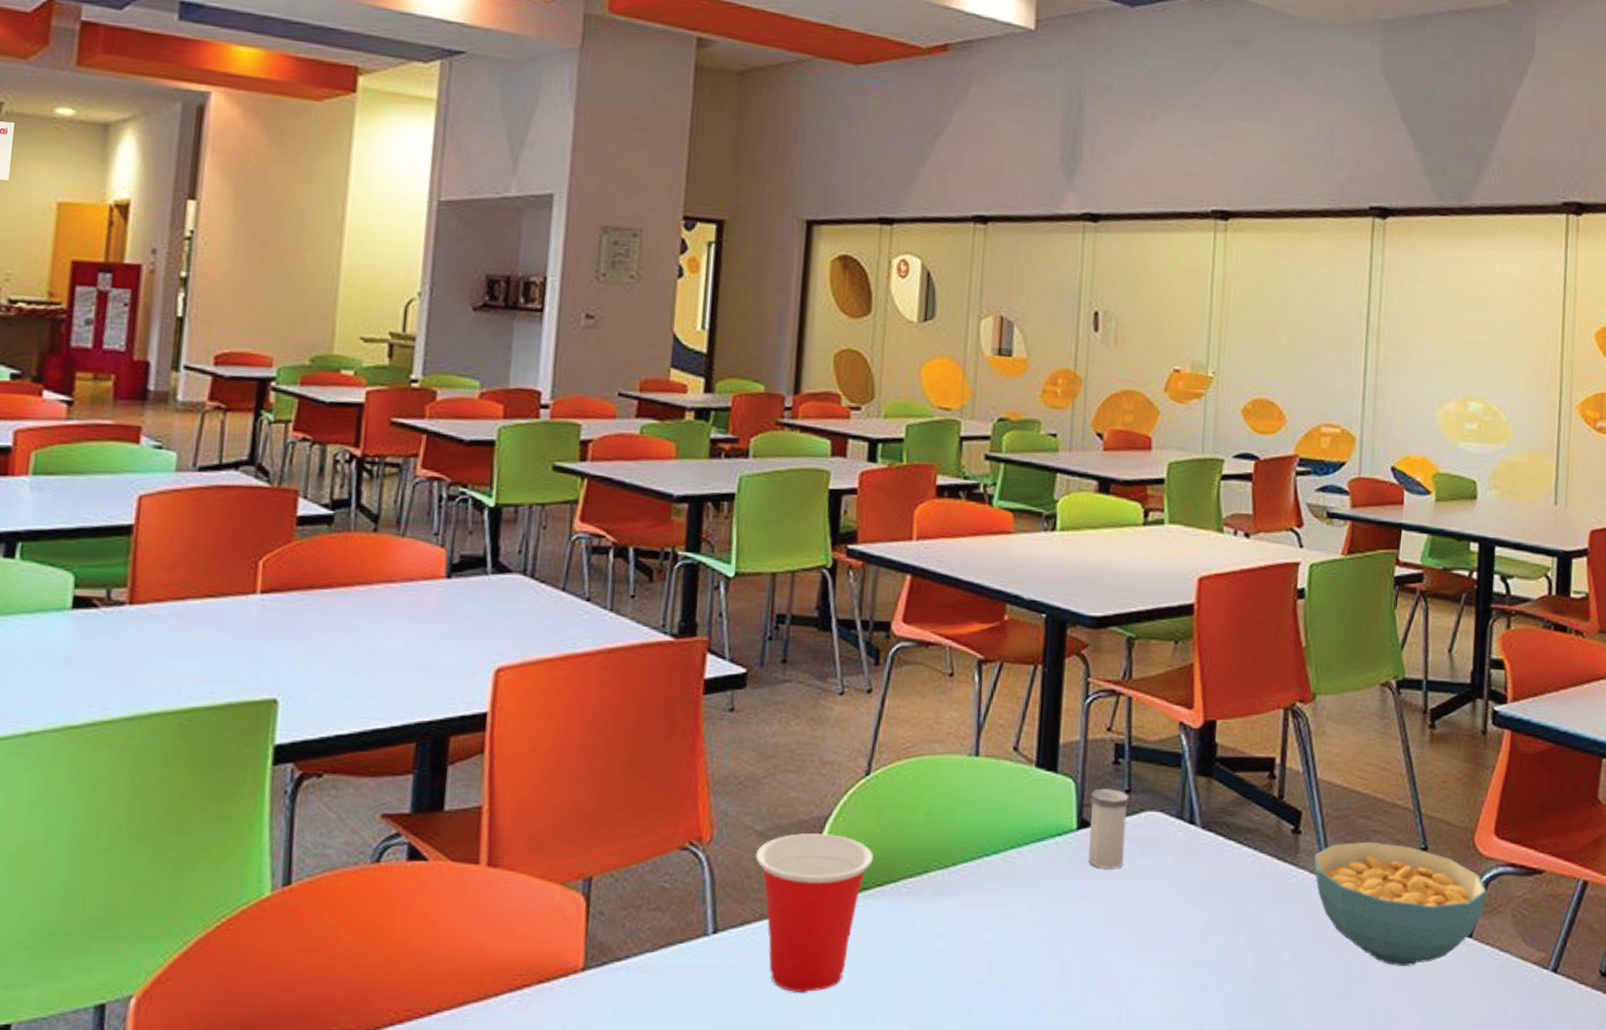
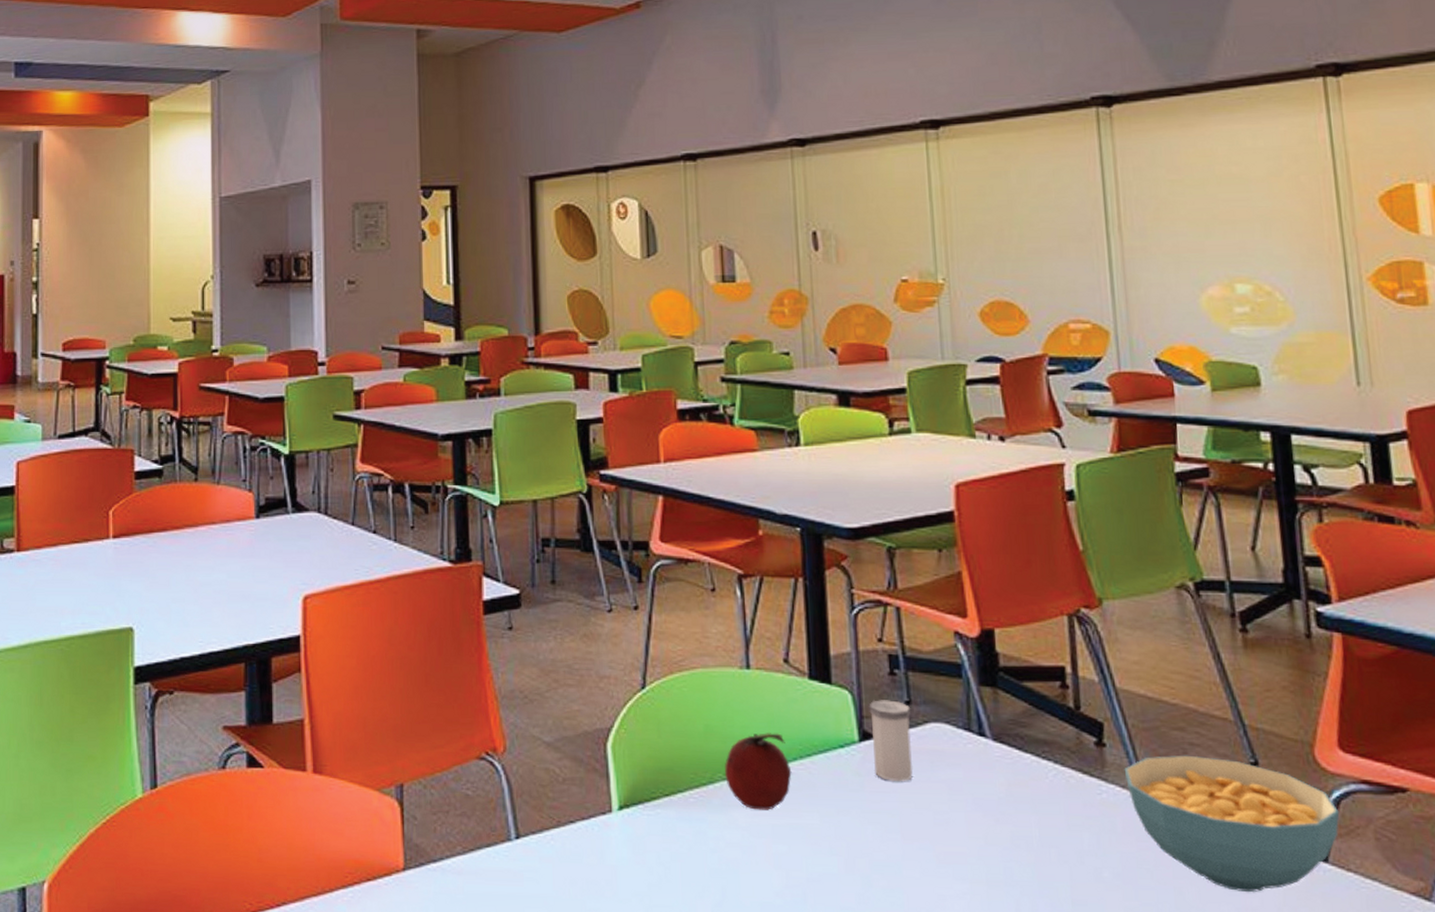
cup: present [755,833,874,993] -> none [547,744,659,899]
fruit: none [940,821,1008,899] -> present [724,733,792,810]

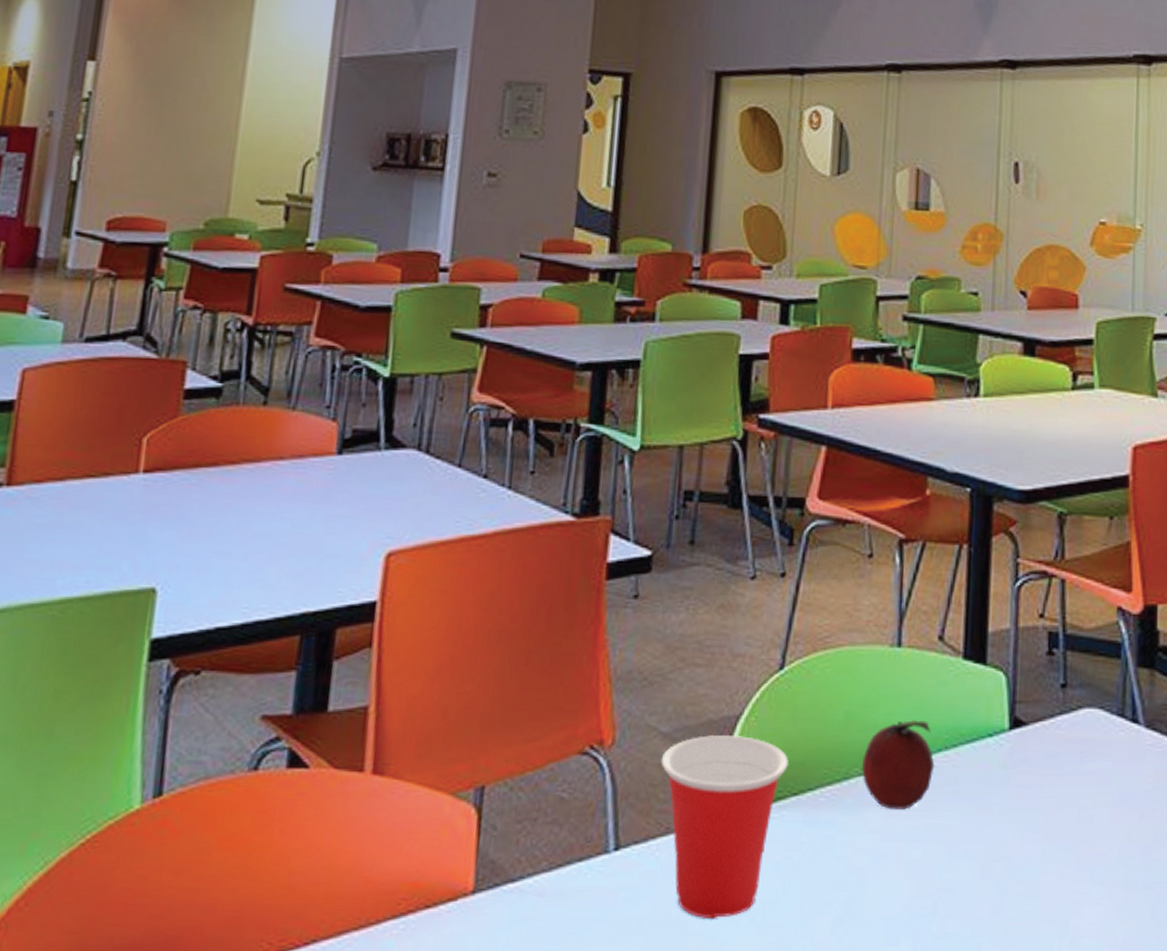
cup: none [547,744,659,899] -> present [661,735,790,920]
salt shaker: present [869,700,914,782] -> none [1021,682,1066,775]

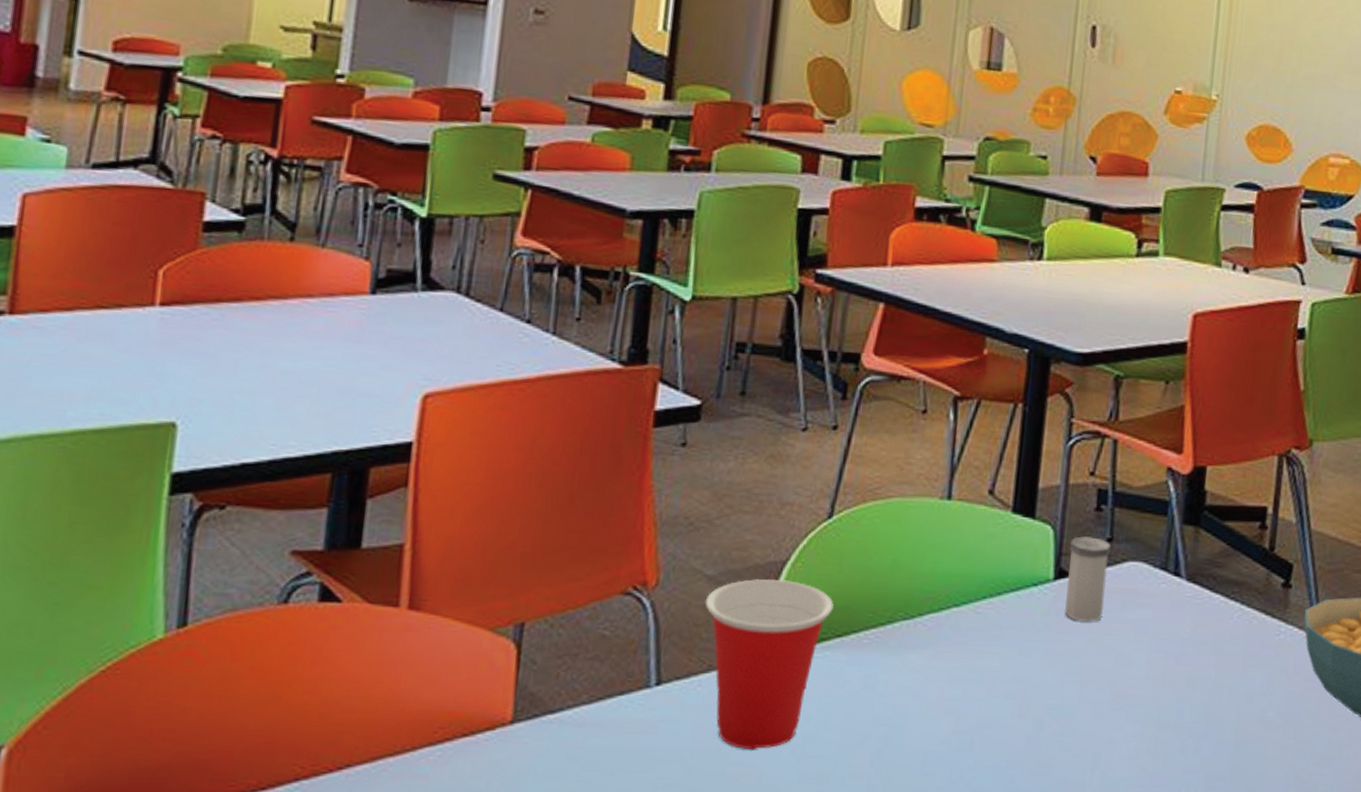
fruit: present [861,720,935,810] -> none [905,569,979,652]
salt shaker: none [1021,682,1066,775] -> present [1064,536,1112,623]

